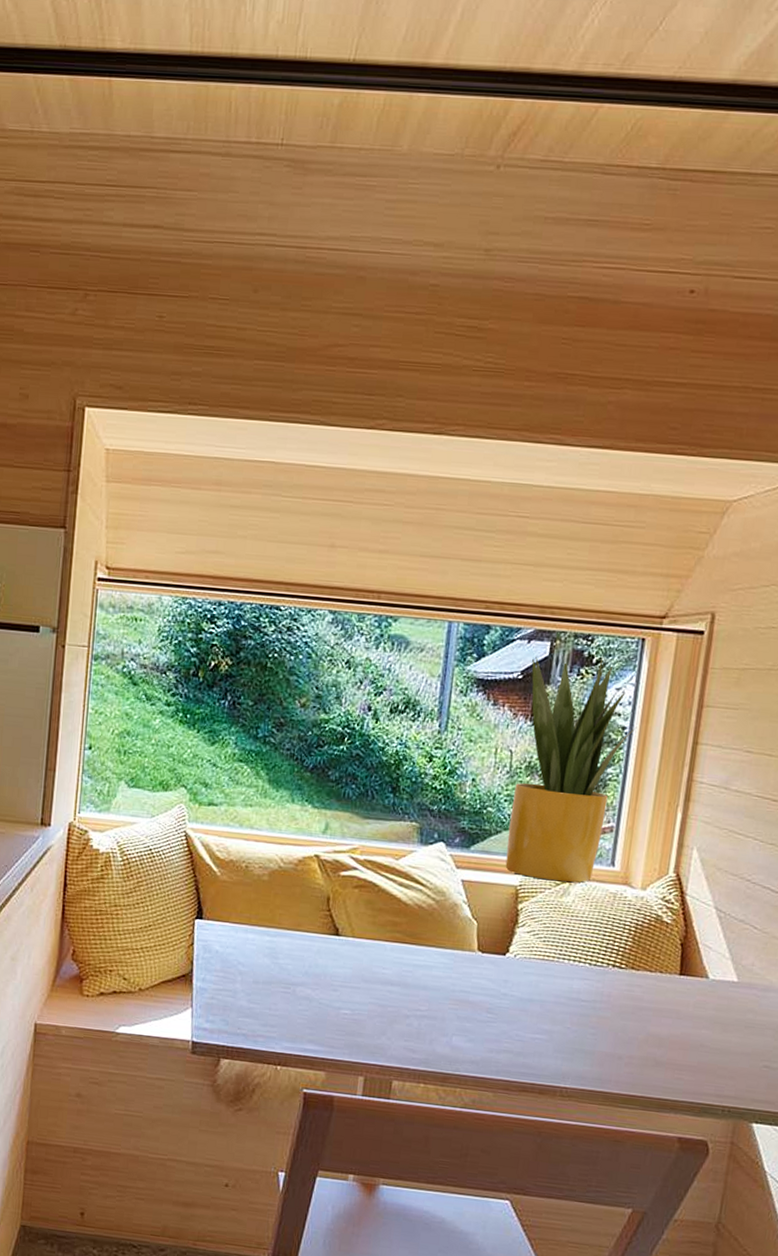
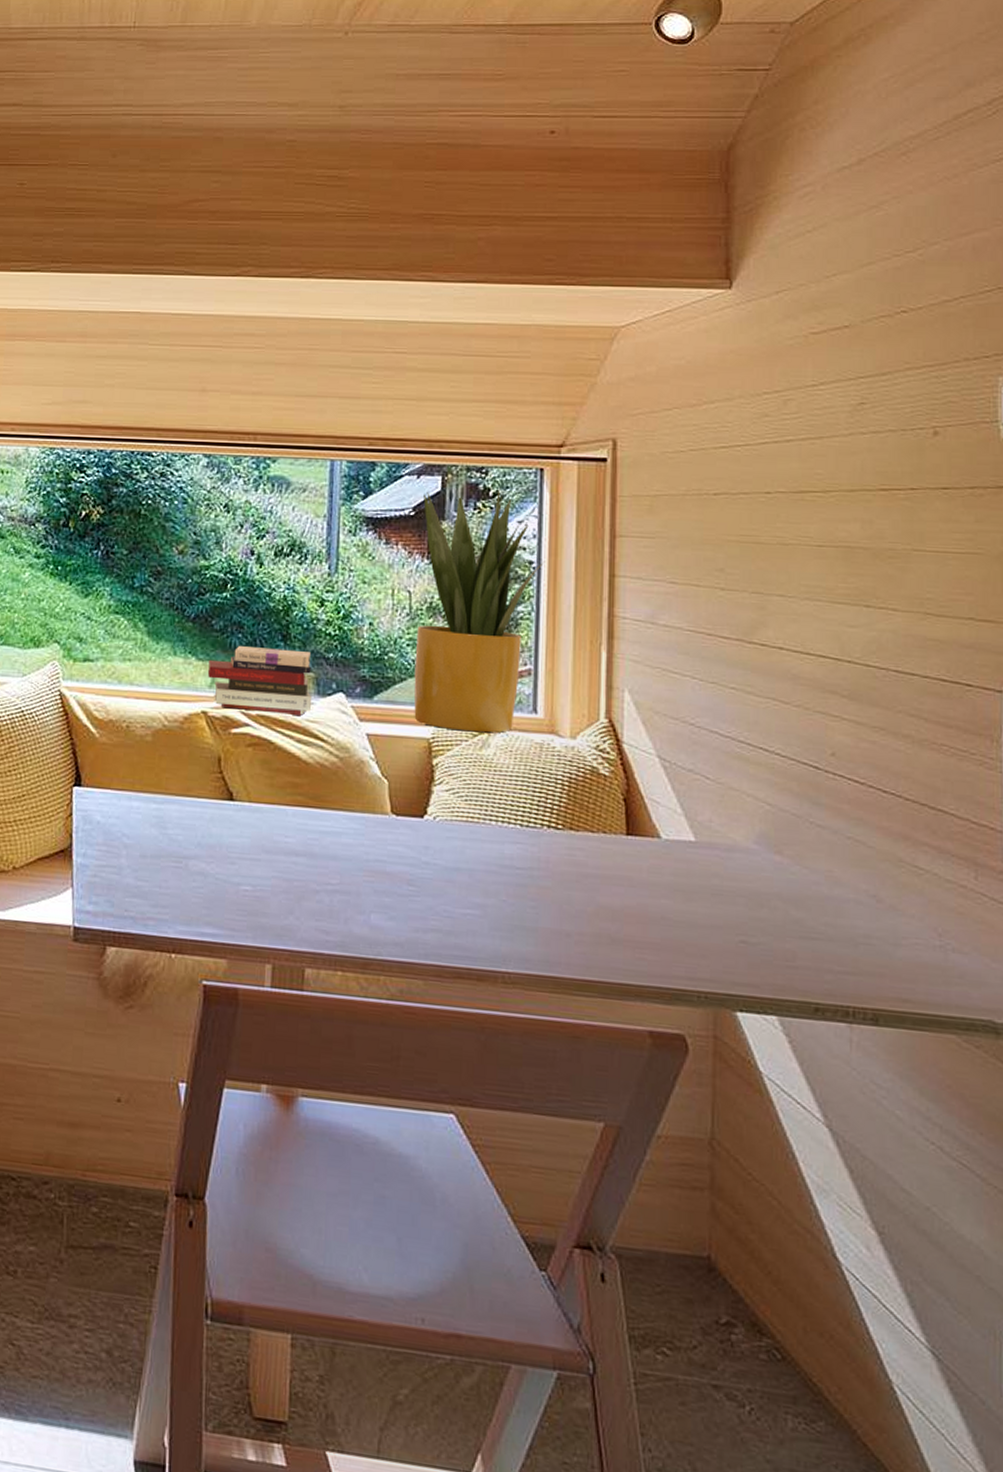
books: none [321,796,417,861] -> present [207,646,312,715]

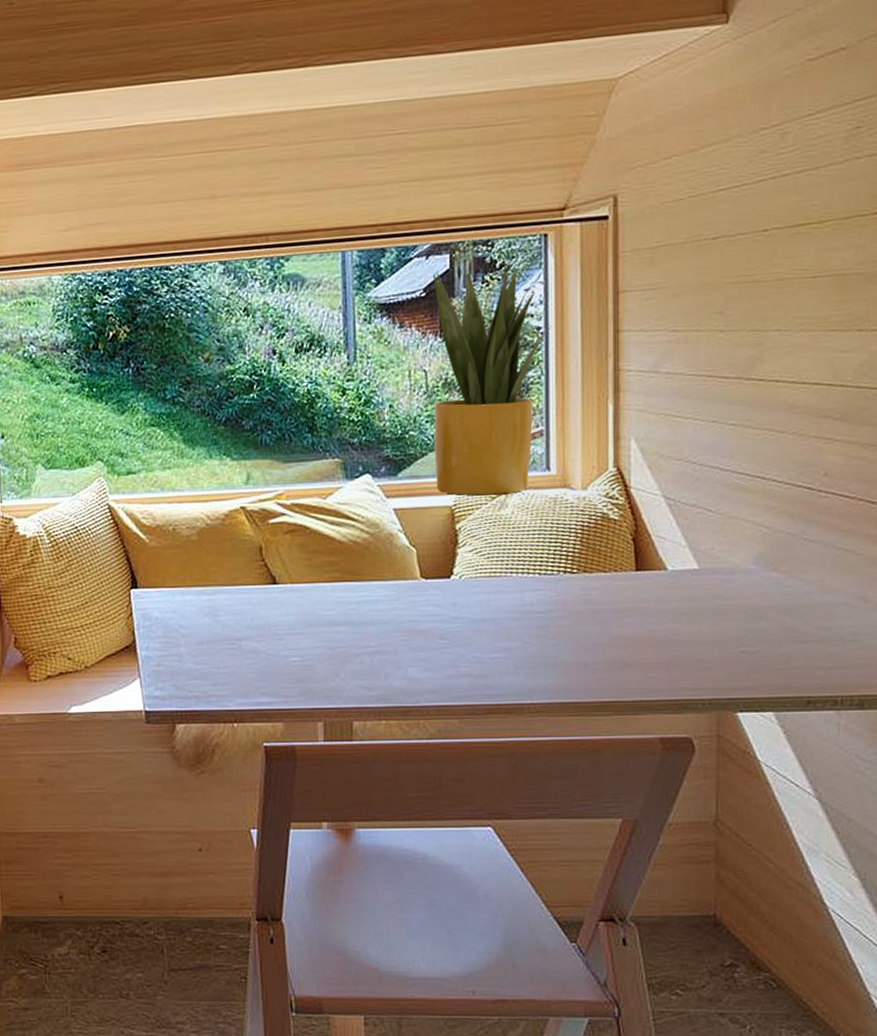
books: present [207,646,312,715] -> none [242,439,341,502]

